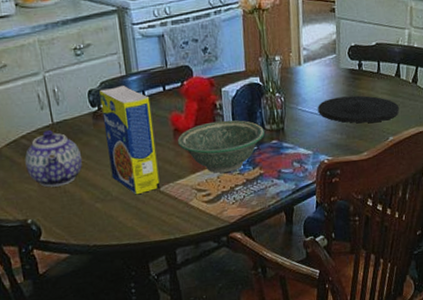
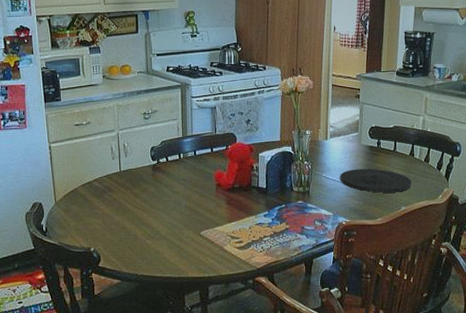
teapot: present [25,129,83,187] -> none [95,176,140,223]
legume: present [99,86,160,195] -> none [160,146,201,236]
bowl: present [177,120,265,173] -> none [218,180,292,225]

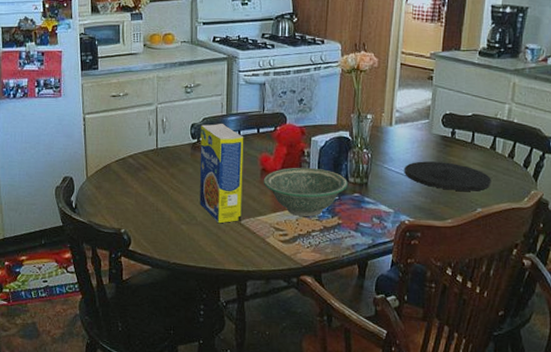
legume: none [160,146,201,236] -> present [199,124,244,224]
bowl: none [218,180,292,225] -> present [263,167,348,217]

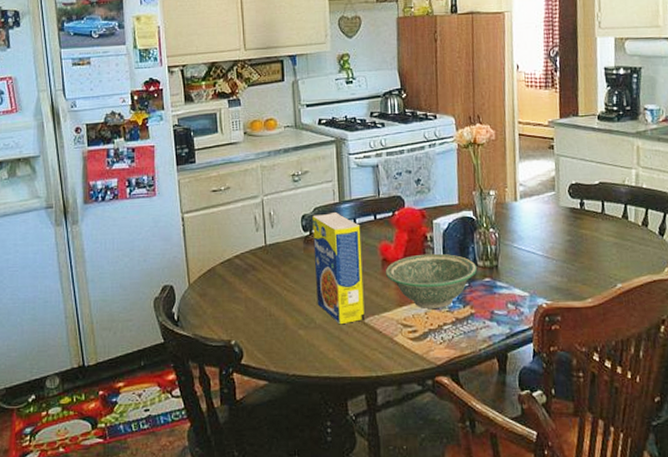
plate: present [405,161,491,191] -> none [535,236,628,266]

